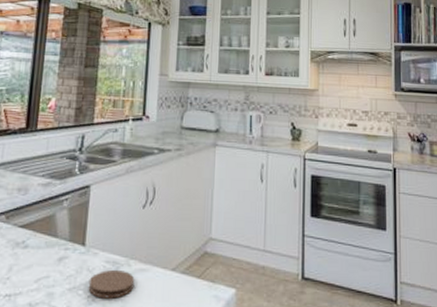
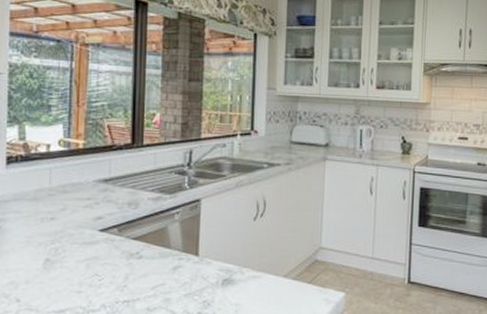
coaster: present [88,269,135,299] -> none [203,276,248,303]

